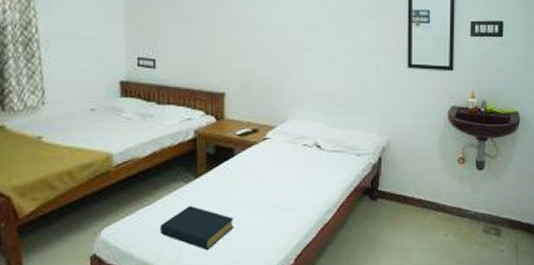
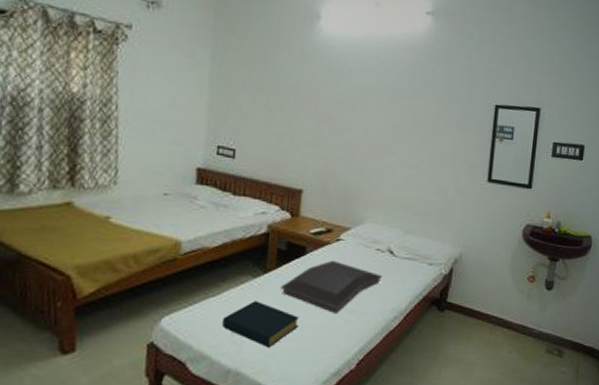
serving tray: none [213,159,313,211] -> present [280,260,384,313]

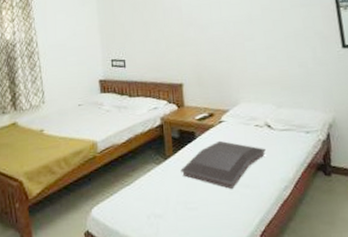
hardback book: present [222,301,299,347] -> none [139,185,202,226]

